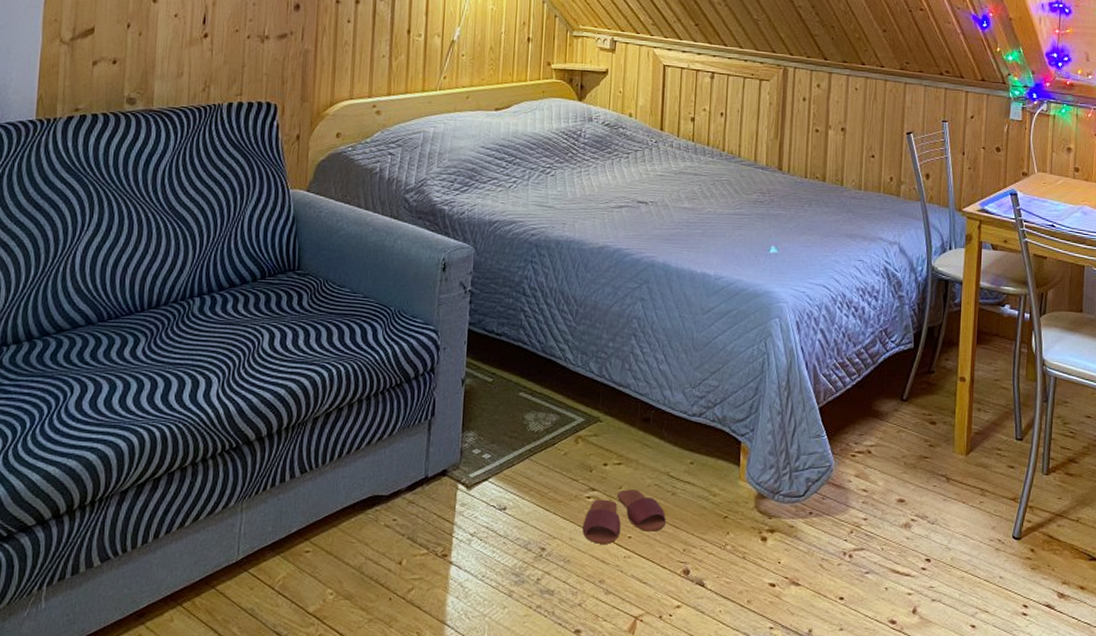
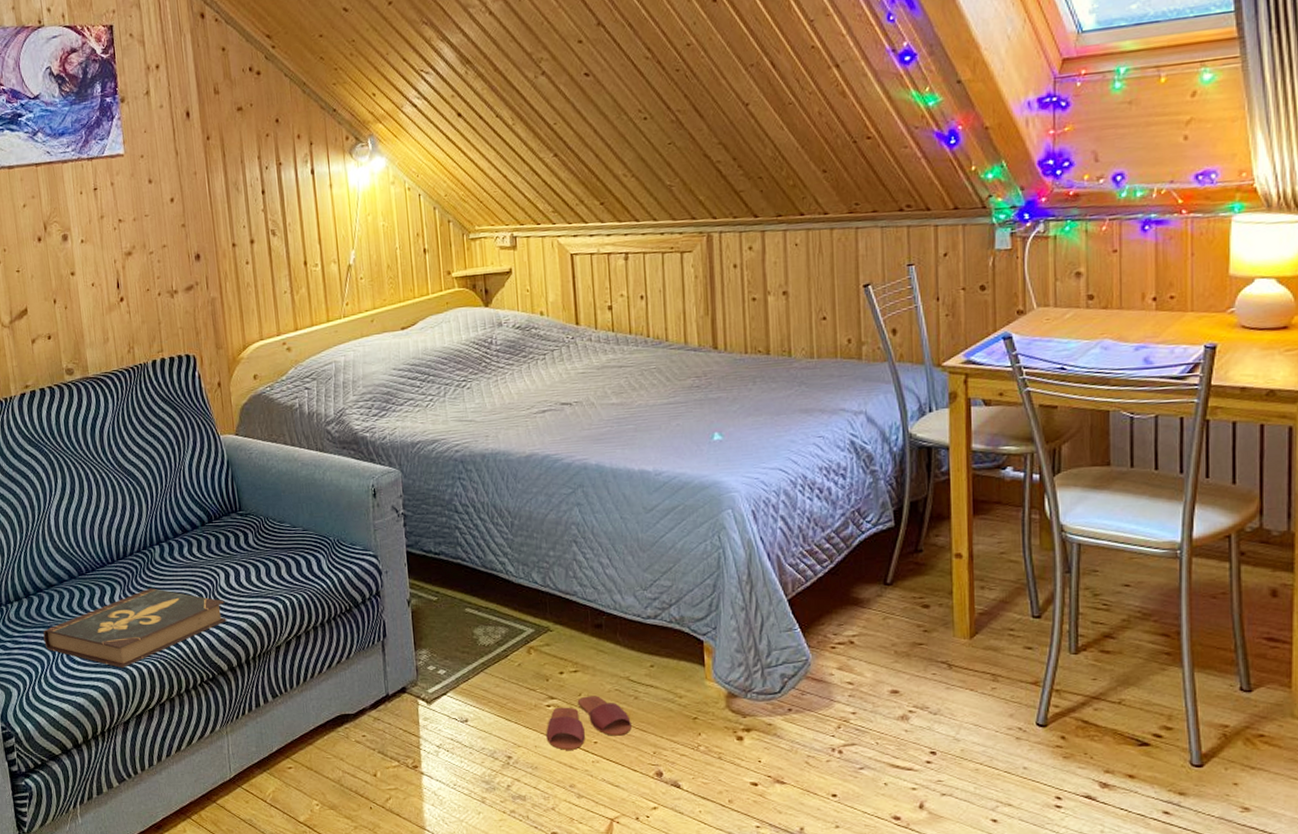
book: none [40,343,264,429] -> present [43,588,227,668]

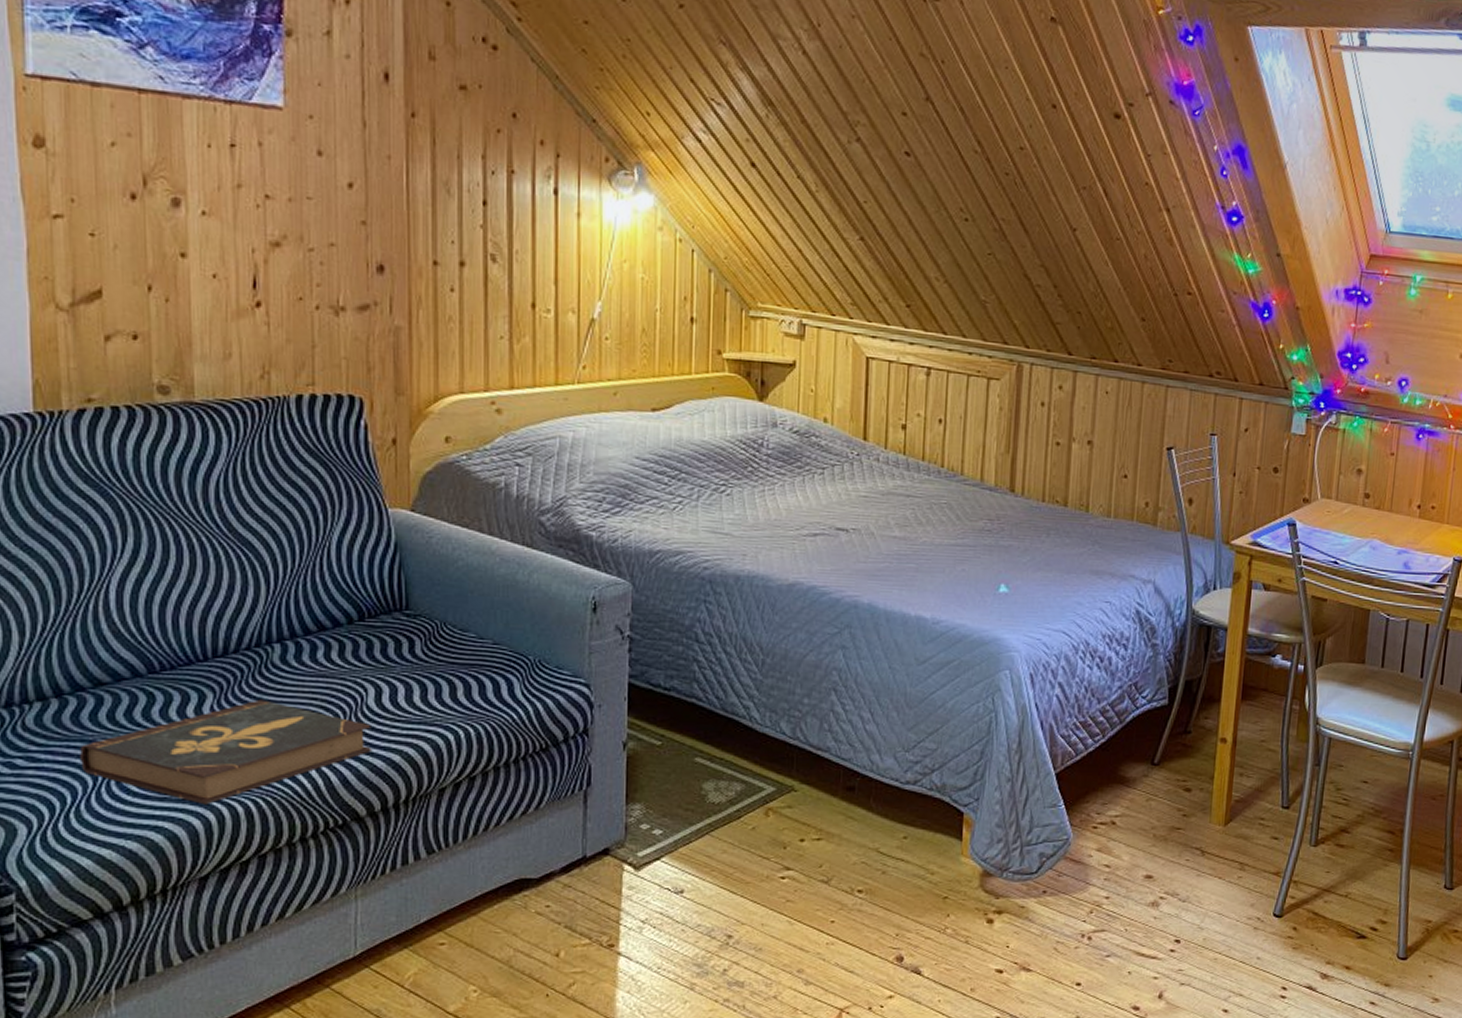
slippers: present [546,696,632,750] -> none [776,868,875,929]

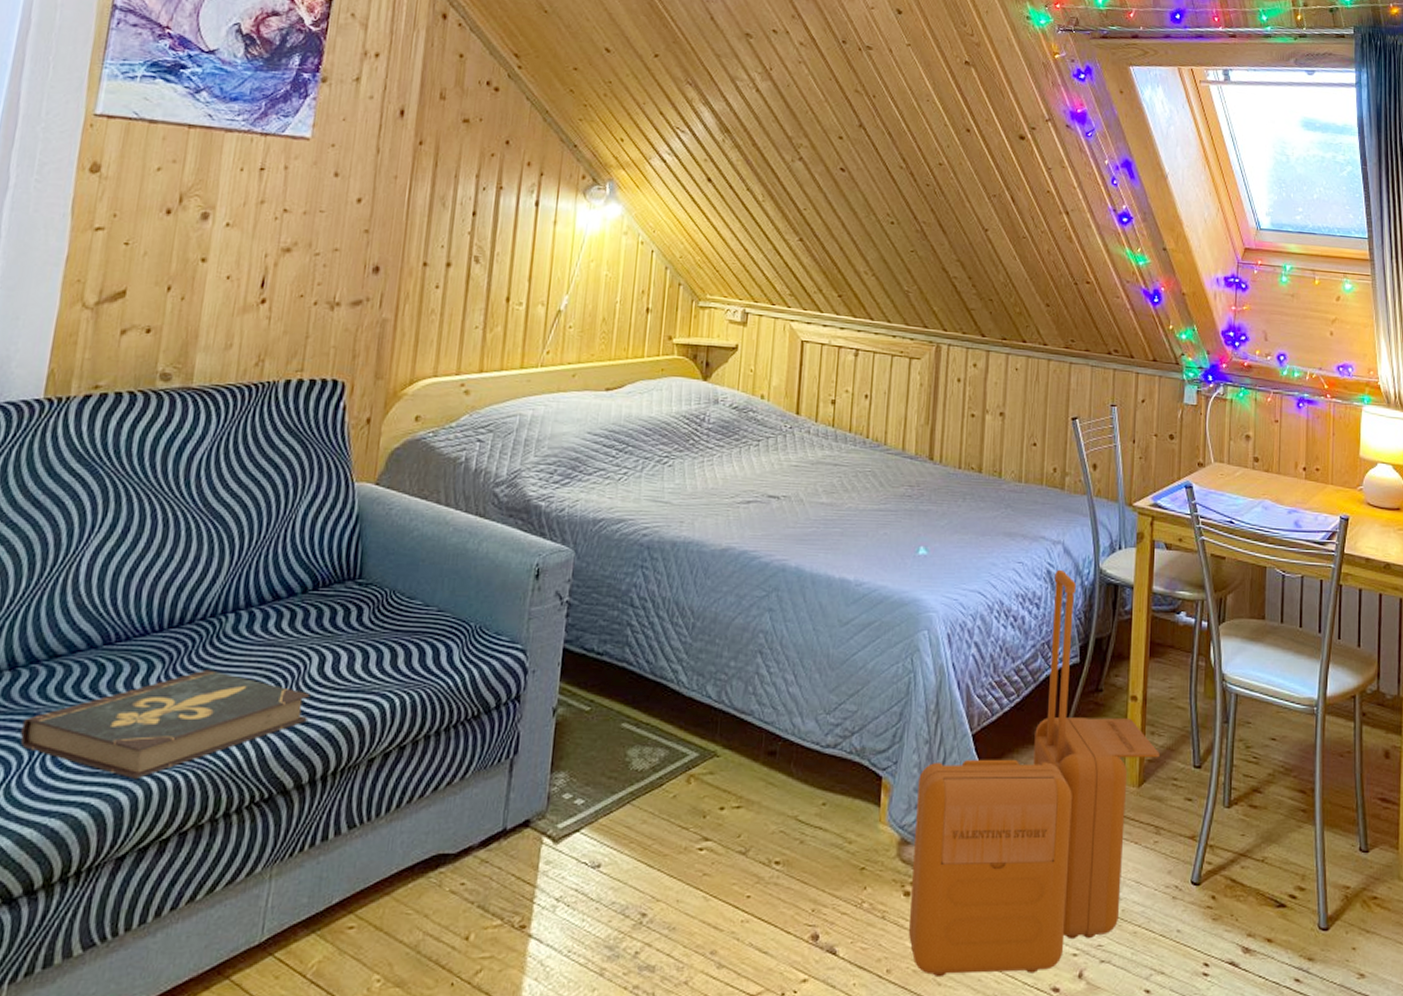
suitcase: none [992,609,1247,996] -> present [909,569,1160,978]

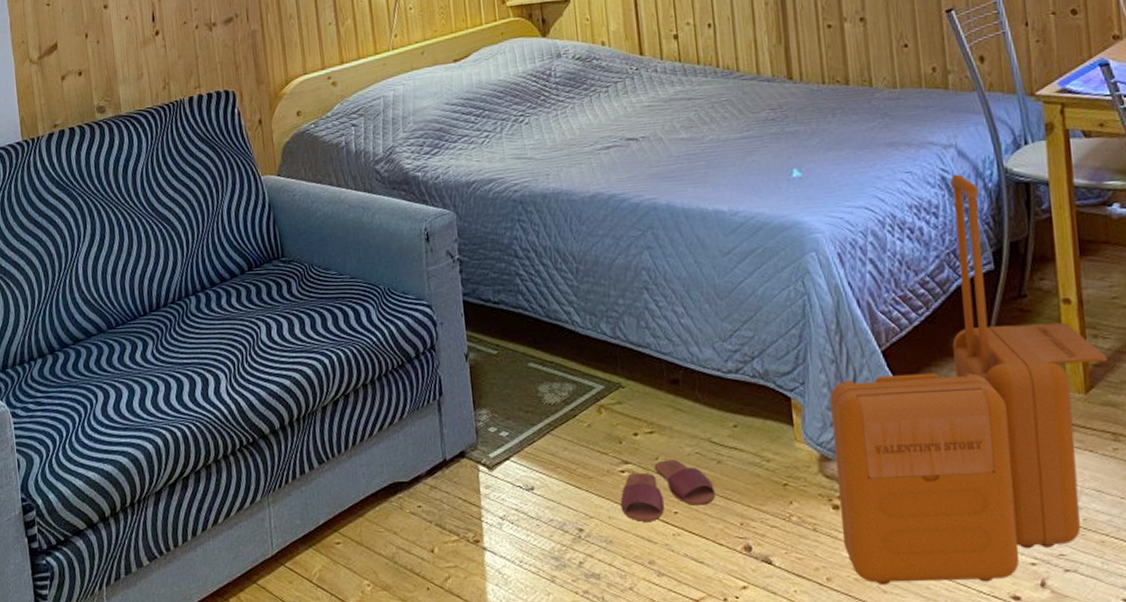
book: present [20,669,311,778] -> none [68,342,268,431]
slippers: none [692,838,792,906] -> present [620,460,715,522]

